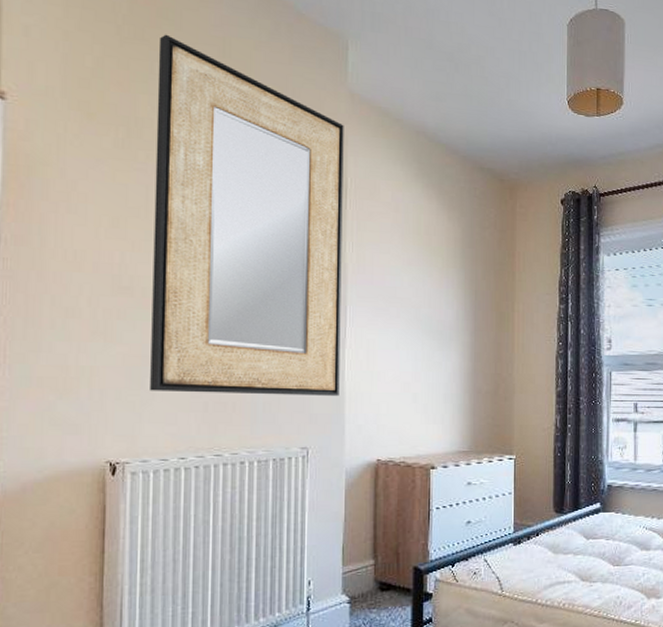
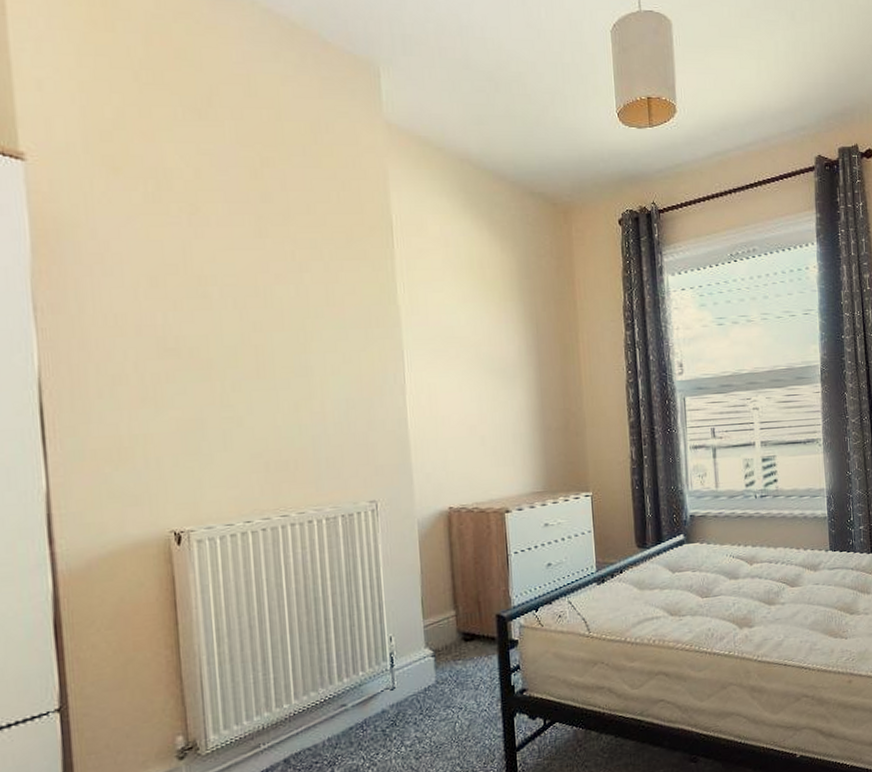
home mirror: present [150,34,344,396] -> none [179,76,404,455]

